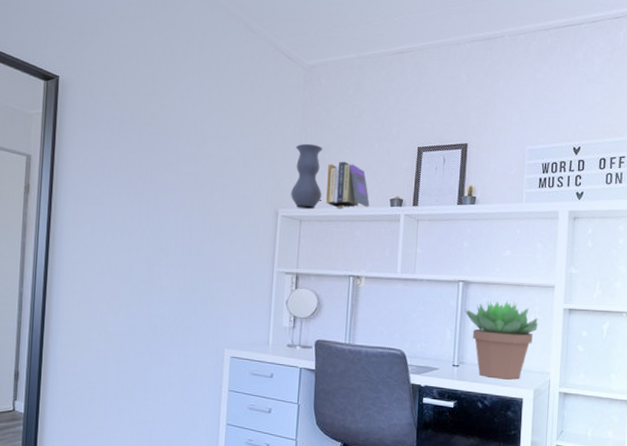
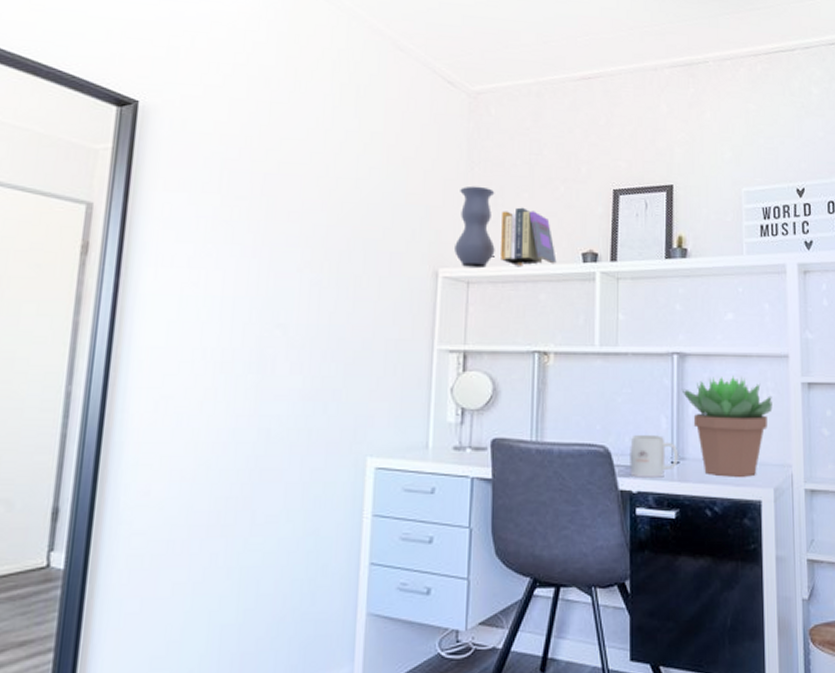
mug: none [420,343,459,377] -> present [630,435,679,479]

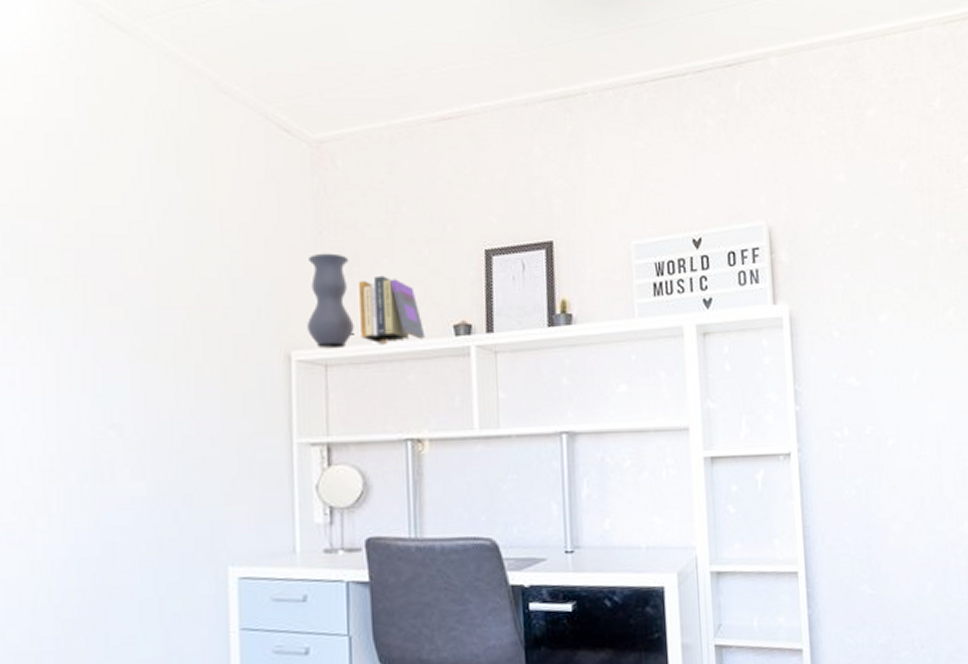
mug: present [630,435,679,479] -> none [519,523,573,571]
succulent plant: present [683,376,773,477] -> none [574,454,673,564]

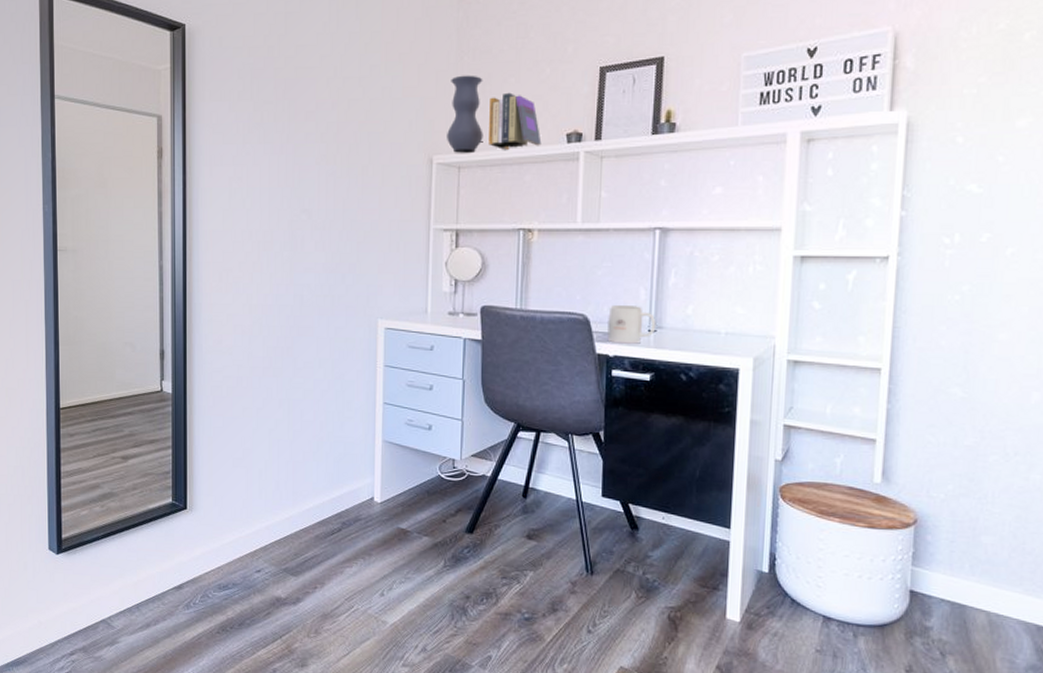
mug: none [519,523,573,571] -> present [607,305,656,345]

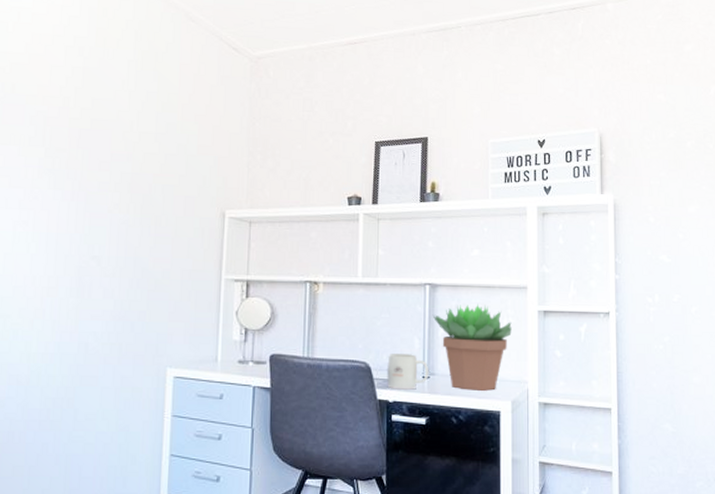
vase: present [447,75,483,154] -> none [239,139,273,211]
books: present [489,92,542,151] -> none [278,157,326,209]
succulent plant: none [663,250,759,346] -> present [433,304,512,391]

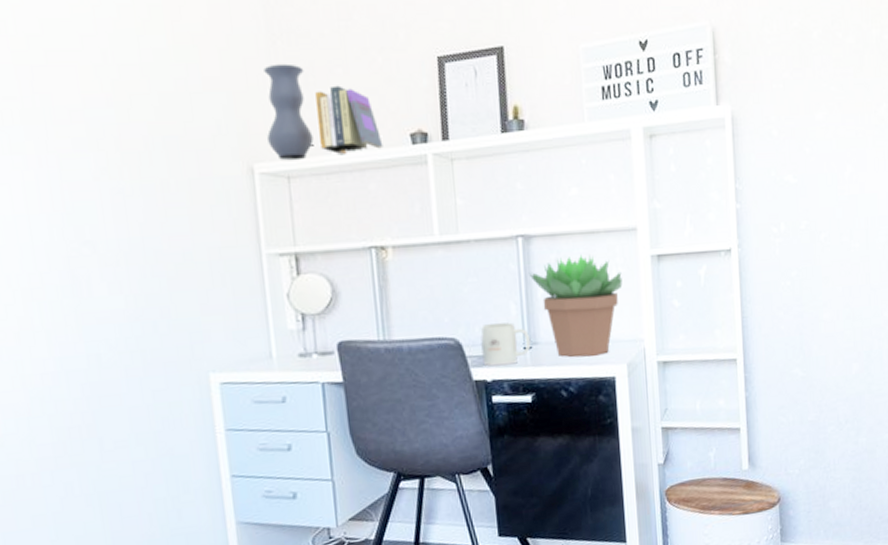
vase: none [239,139,273,211] -> present [263,63,314,161]
books: none [278,157,326,209] -> present [315,85,383,156]

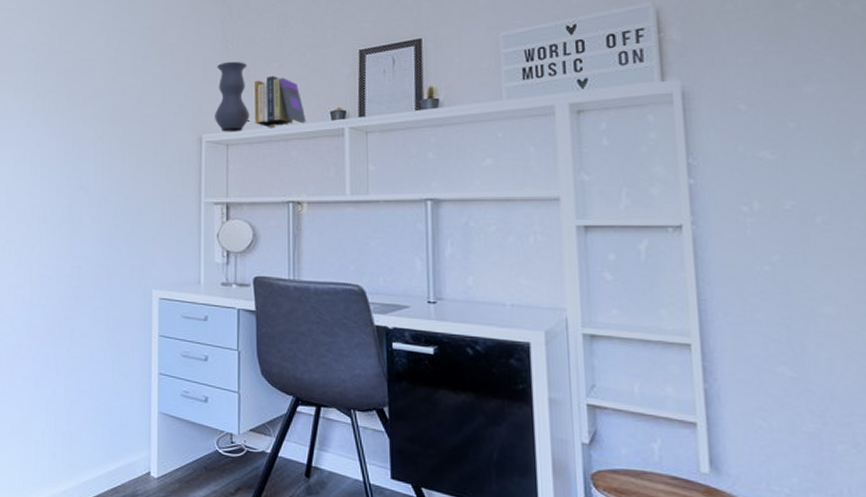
mug: present [480,322,531,367] -> none [384,276,436,317]
succulent plant: present [530,254,623,357] -> none [438,220,541,319]

